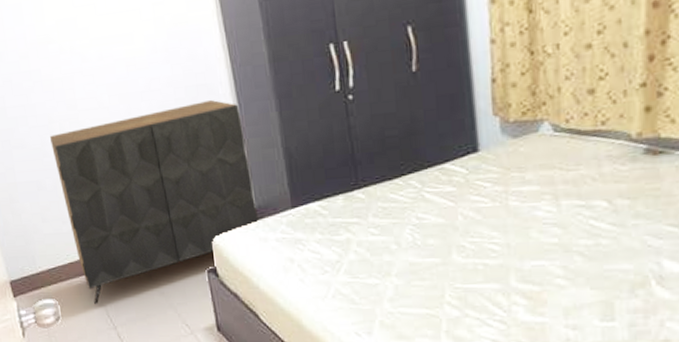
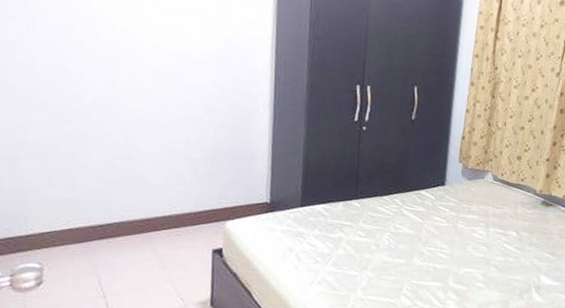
dresser: present [50,100,258,304] -> none [78,104,274,272]

